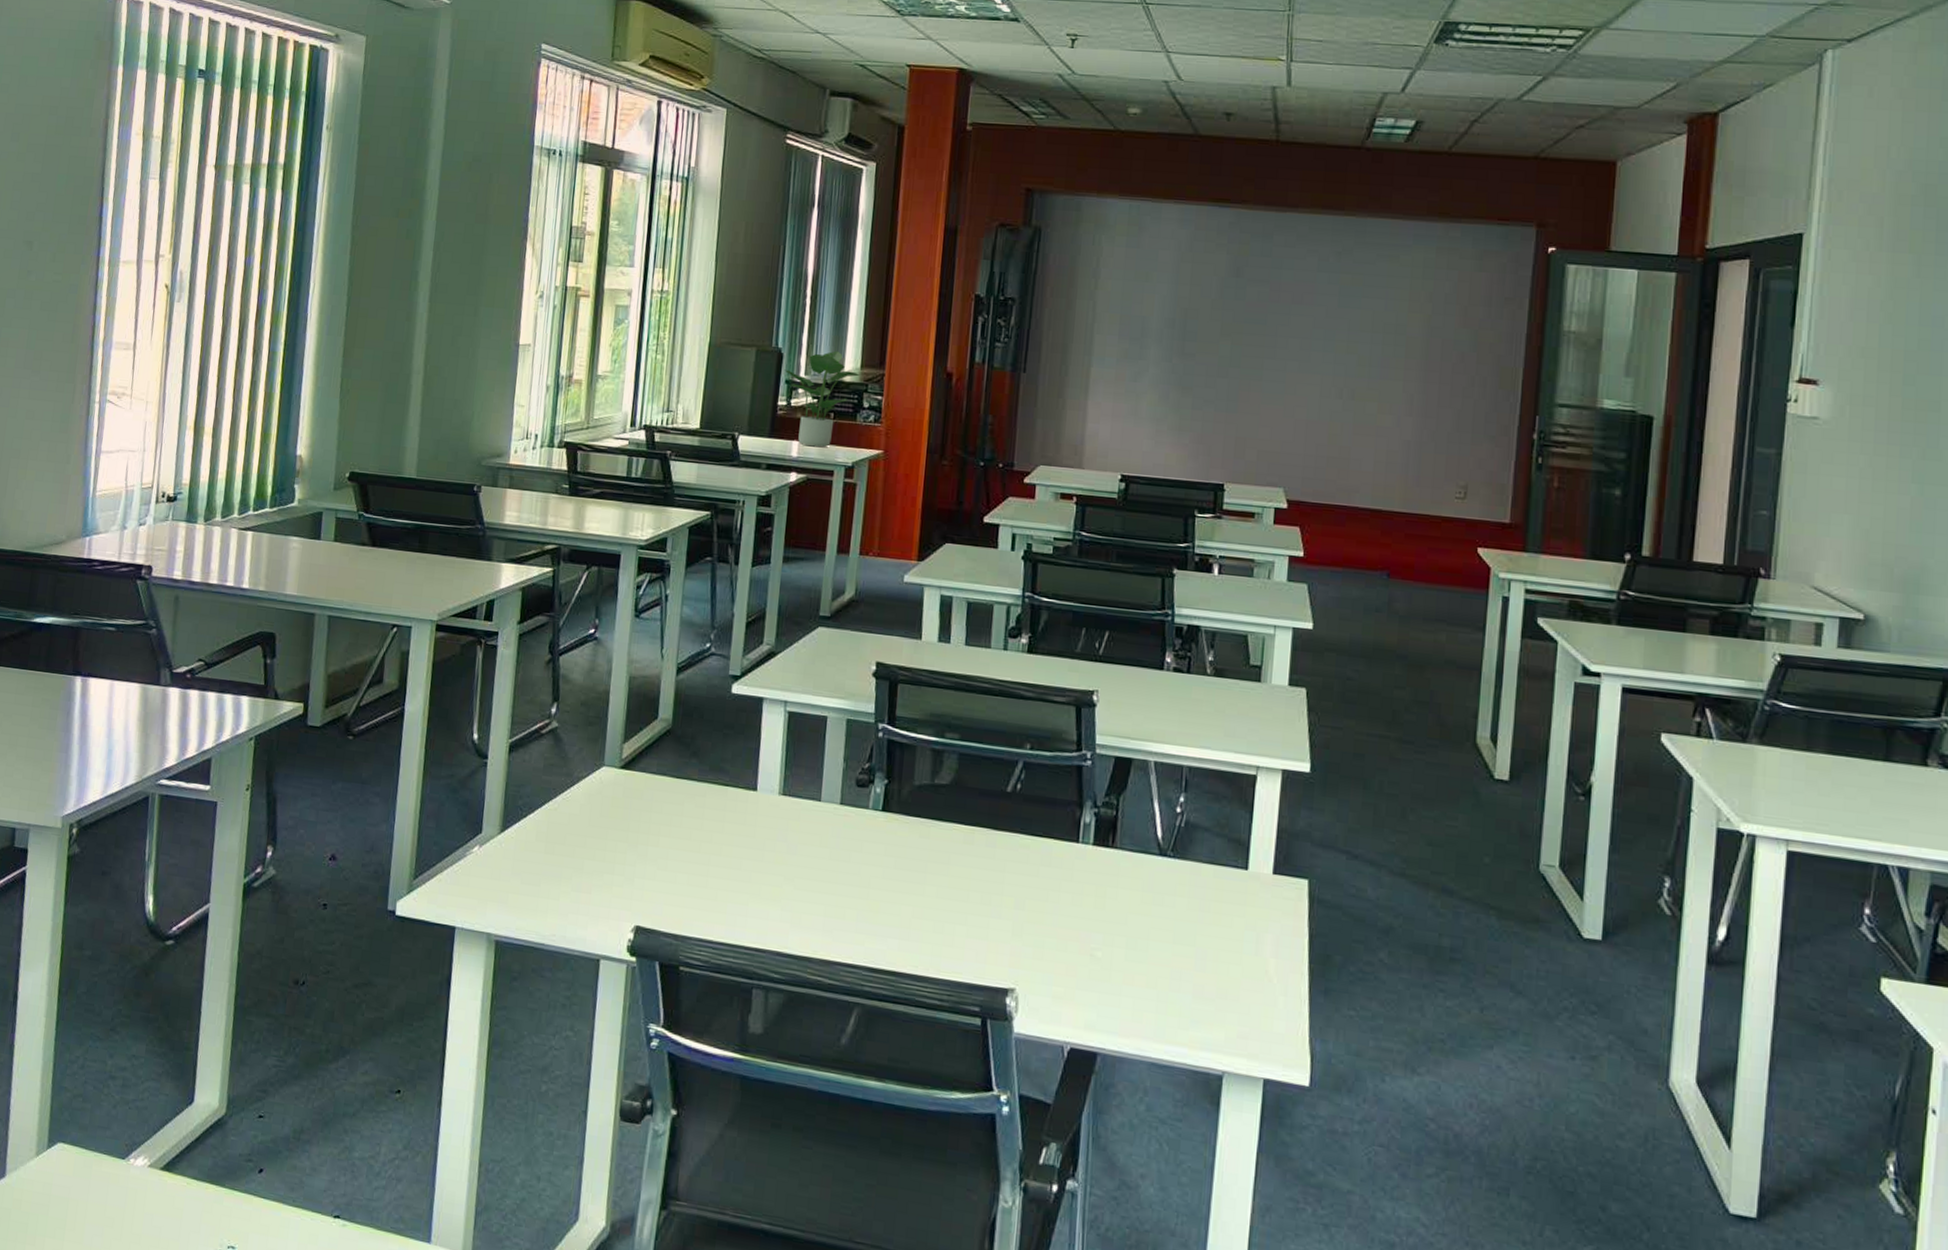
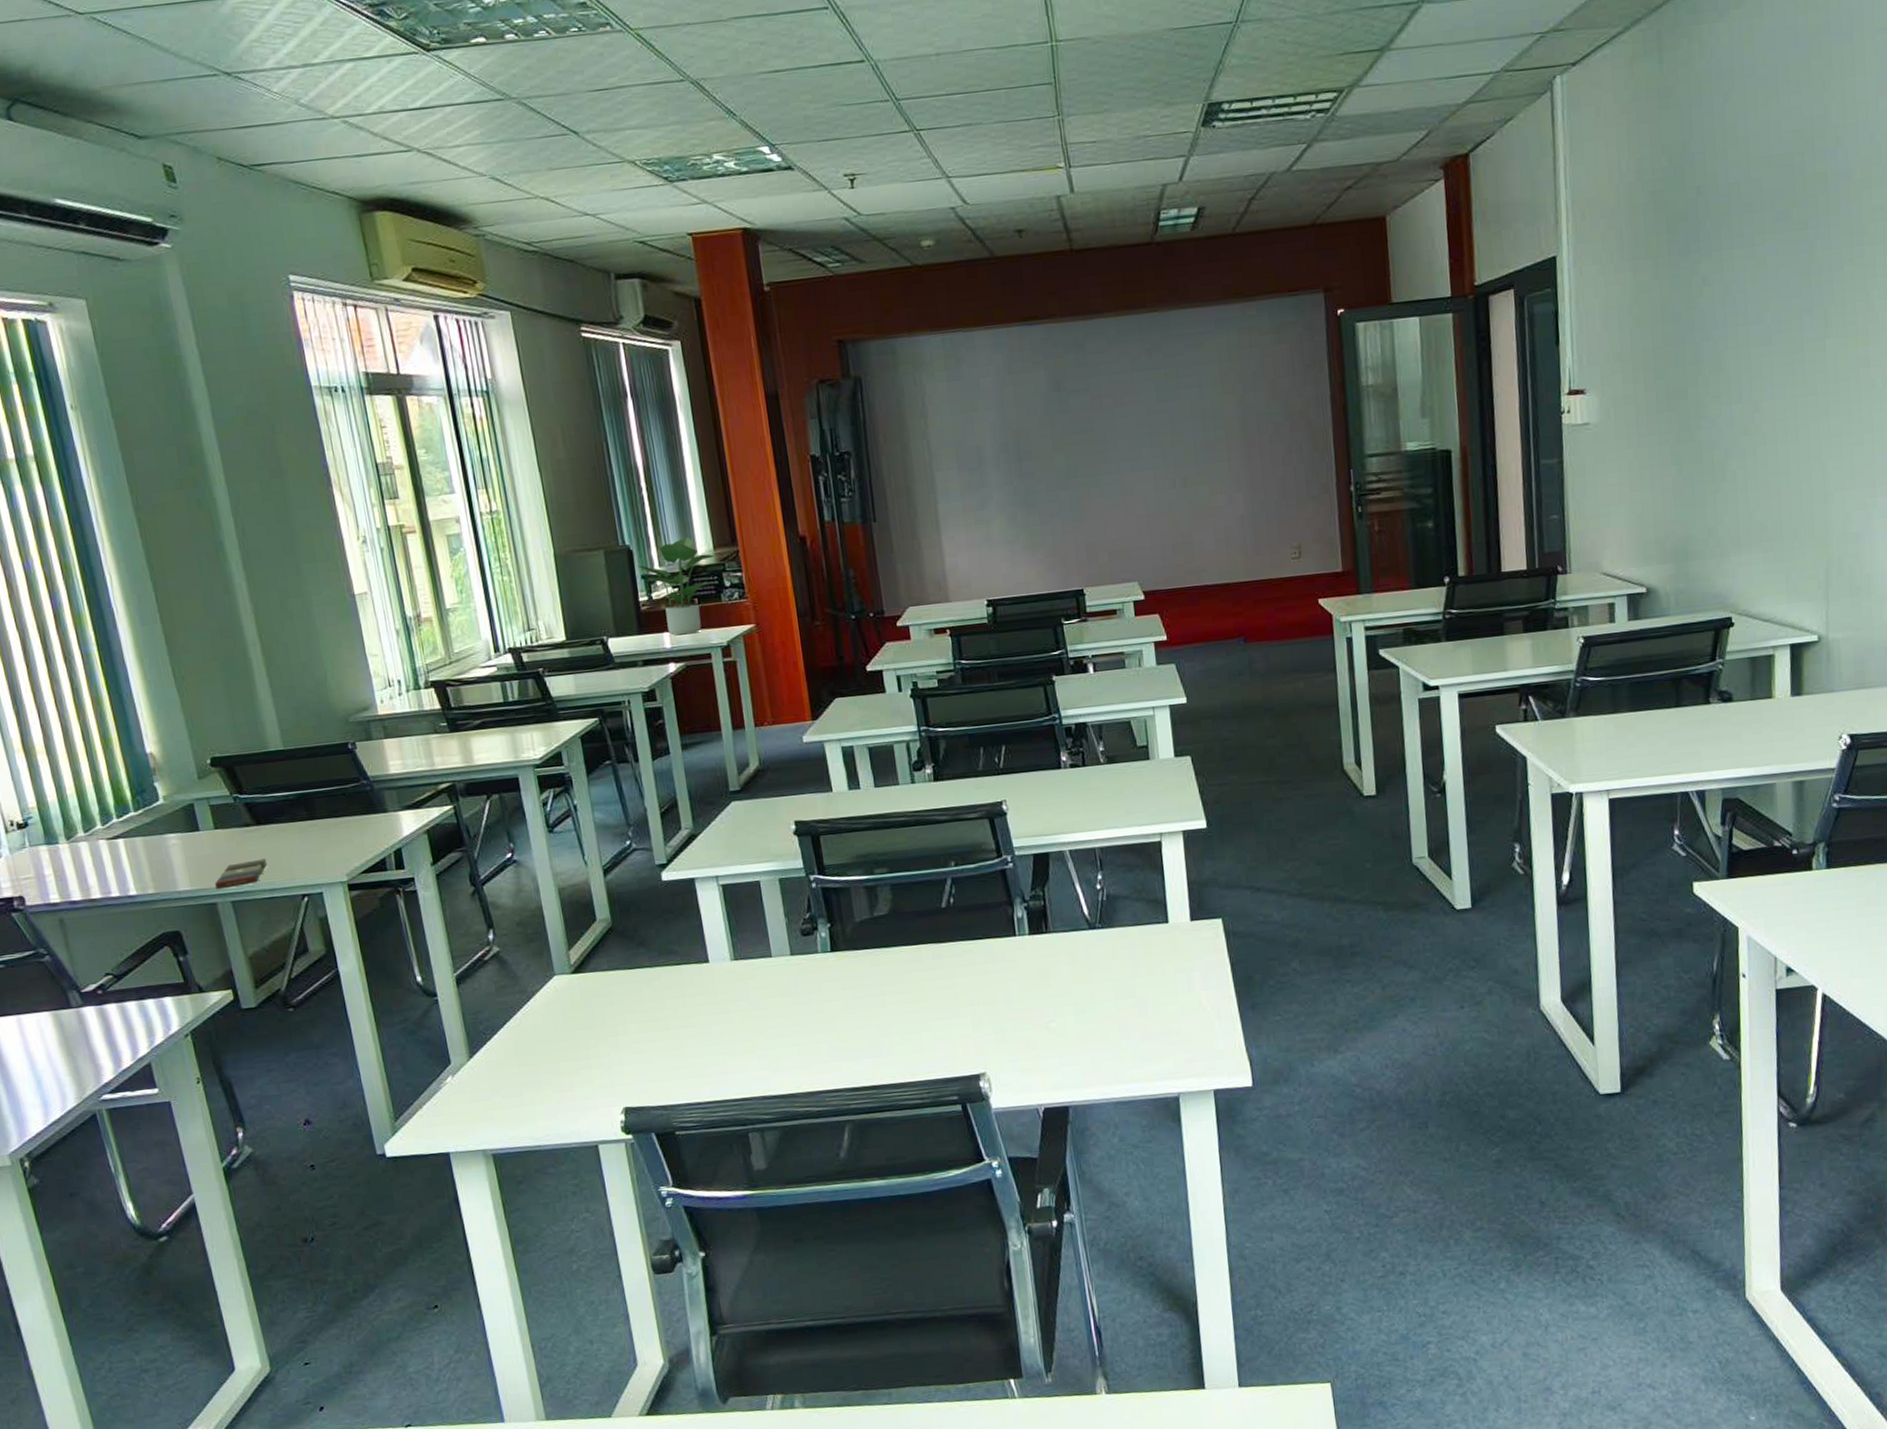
book set: none [319,579,371,603] -> present [215,858,268,890]

